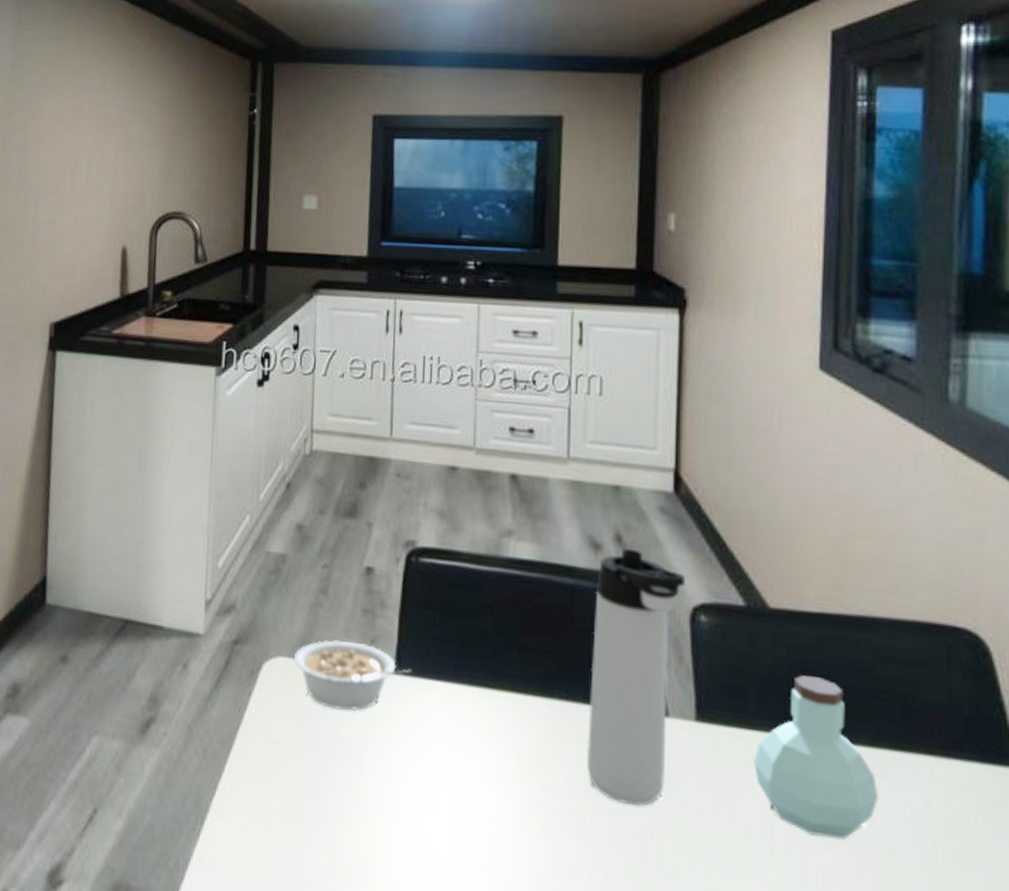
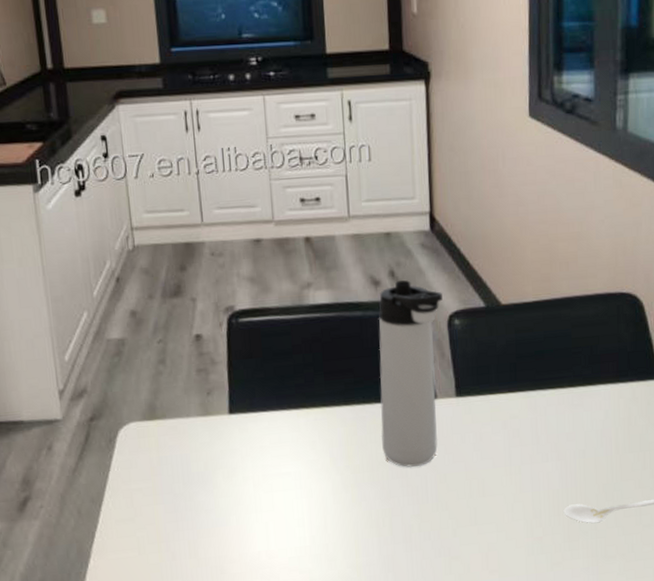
legume: present [293,639,412,711] -> none [143,396,243,453]
jar: present [754,675,879,840] -> none [496,347,577,456]

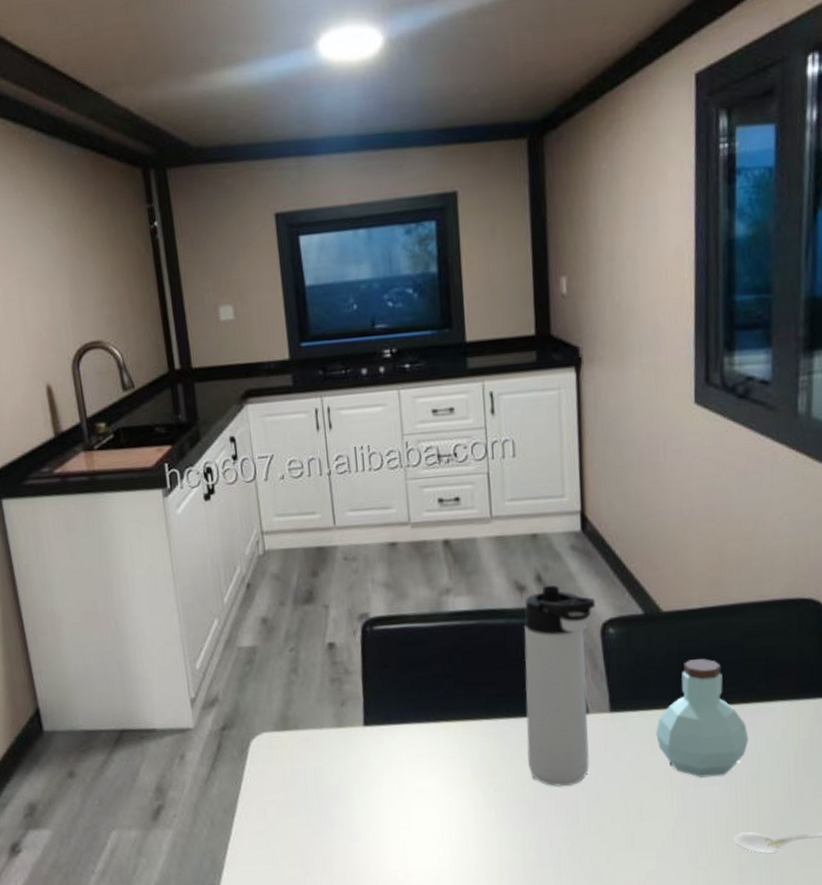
jar: none [496,347,577,456] -> present [656,658,749,778]

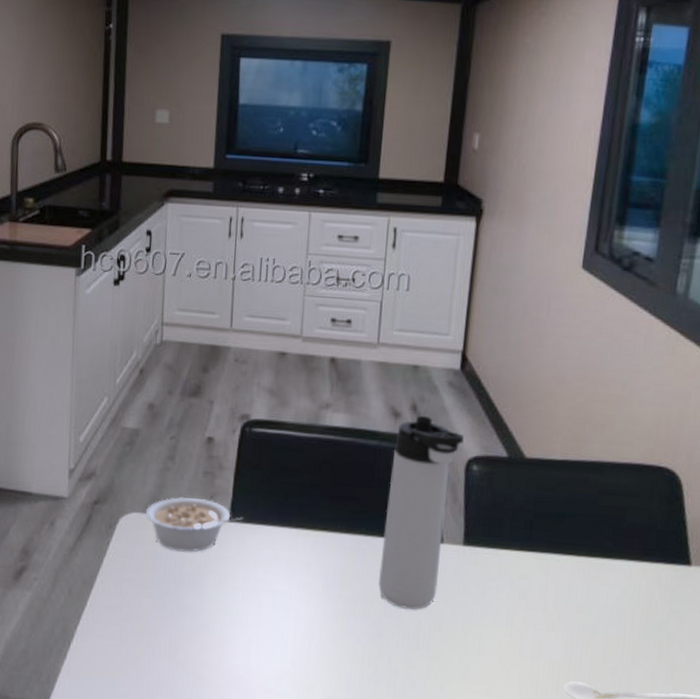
legume: none [276,707,378,765] -> present [145,496,243,552]
jar: present [656,658,749,778] -> none [503,507,591,624]

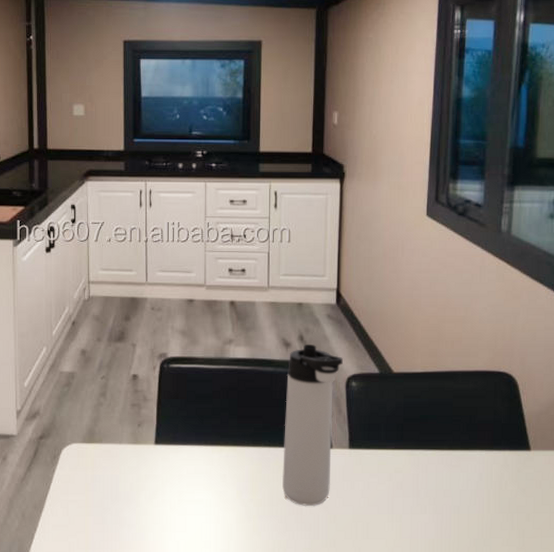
legume: present [145,496,243,552] -> none [83,426,167,473]

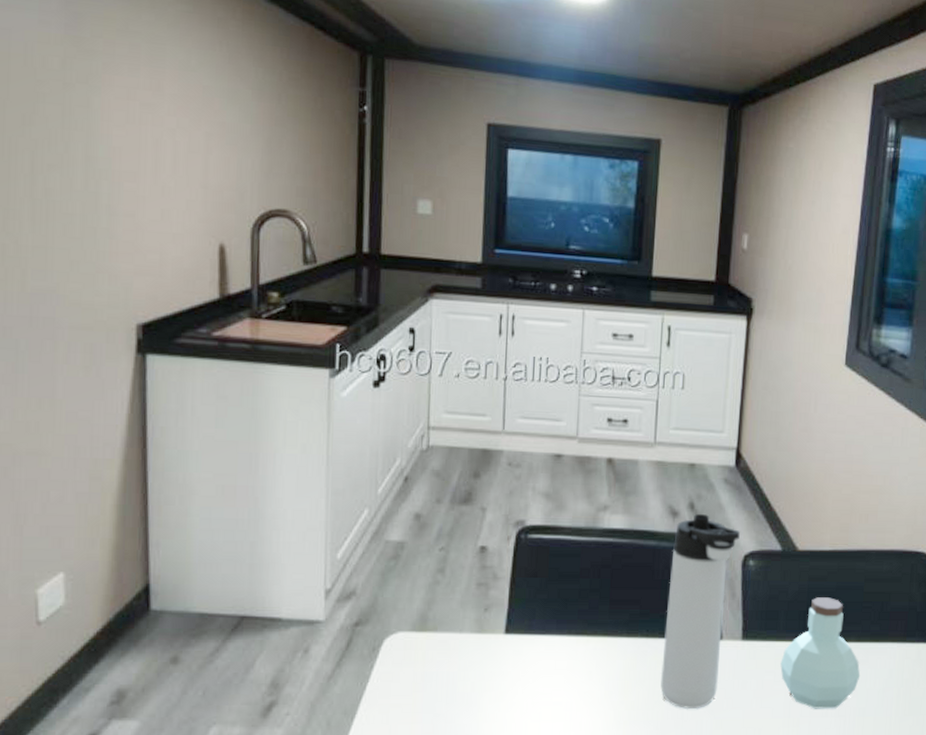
jar: none [383,412,454,507] -> present [780,597,861,709]

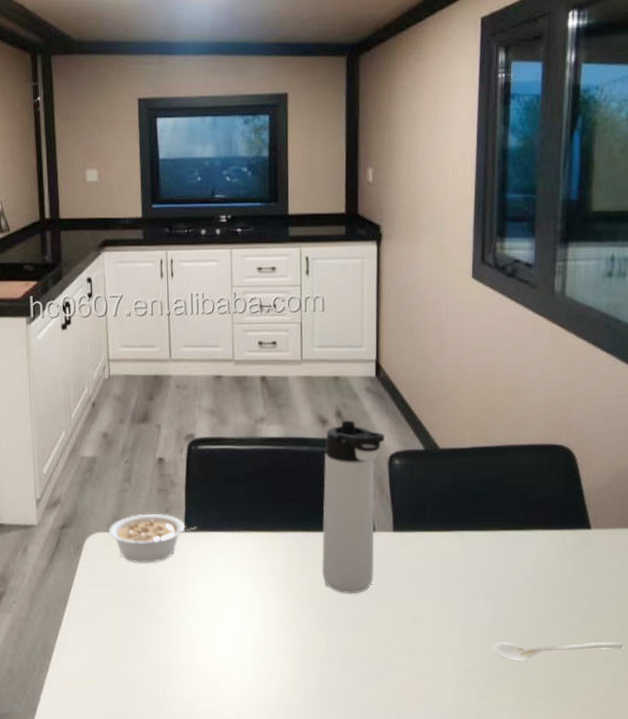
legume: none [413,611,520,670] -> present [108,513,197,564]
jar: present [780,597,861,709] -> none [431,490,508,592]

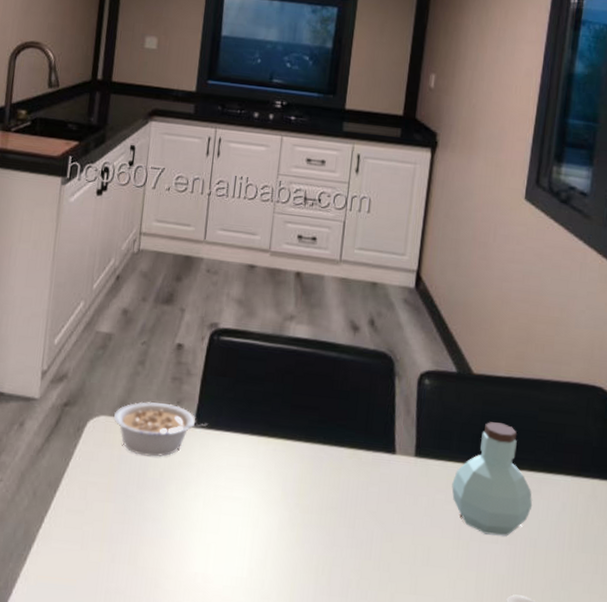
thermos bottle: present [321,421,384,593] -> none [334,330,417,520]
jar: none [431,490,508,592] -> present [451,422,533,537]

